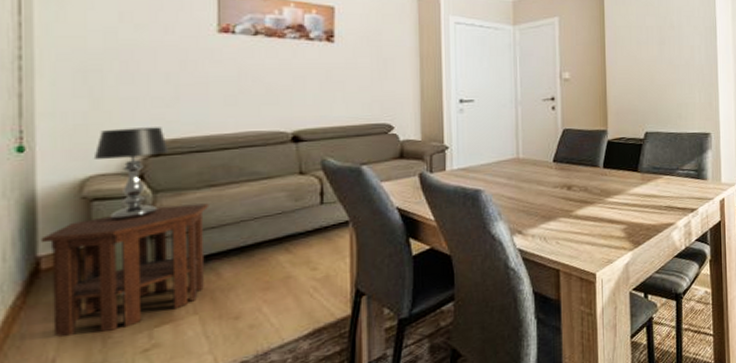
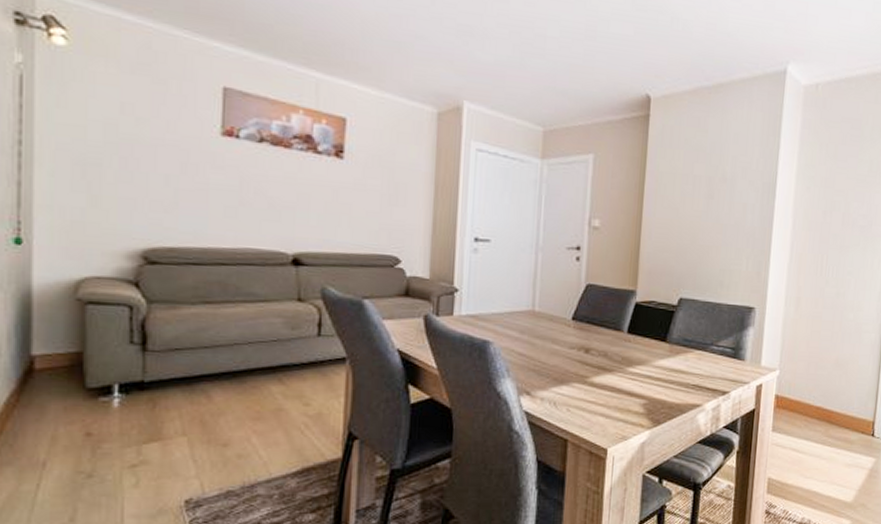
side table: present [40,203,209,338] -> none [34,318,204,442]
table lamp: present [93,127,168,221] -> none [89,230,164,328]

